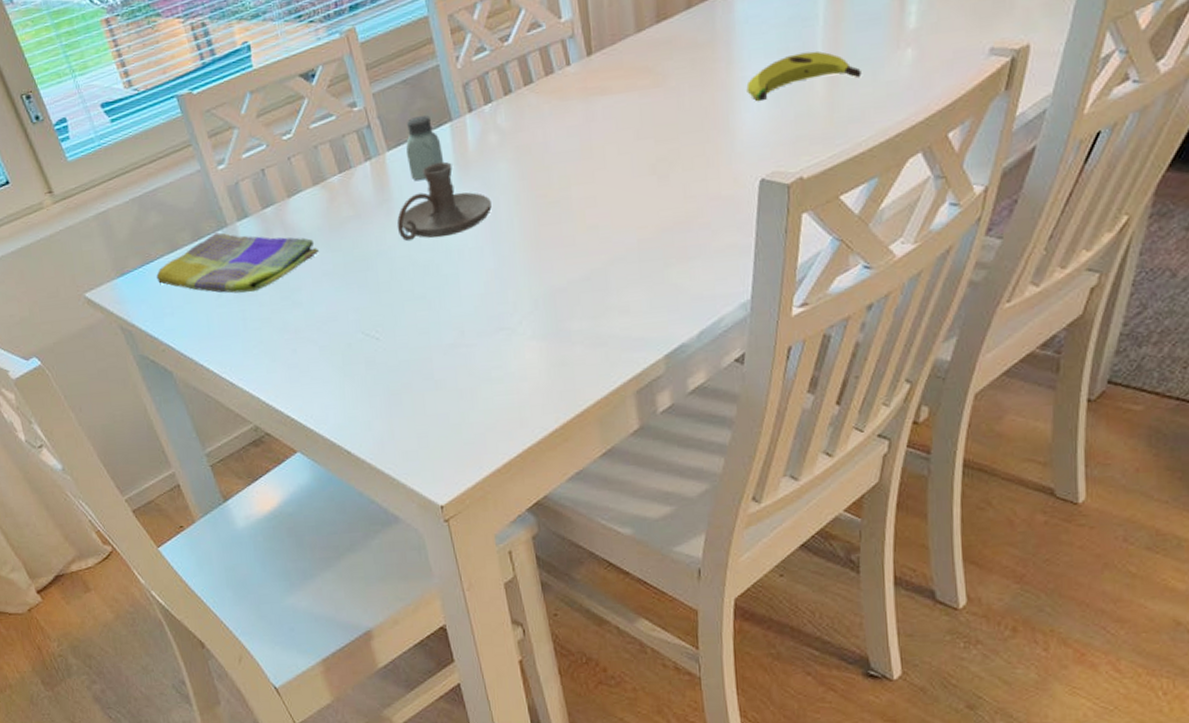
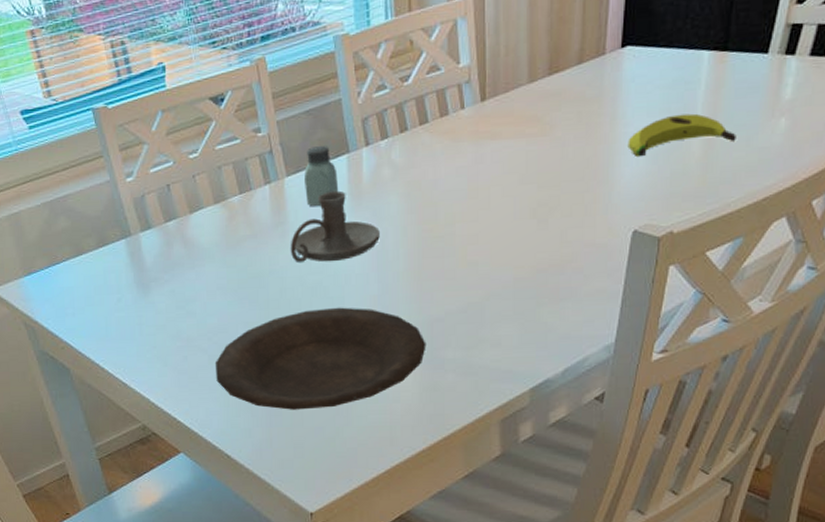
dish towel: present [156,232,318,293] -> none [61,241,215,299]
plate: none [326,283,551,398] -> present [215,307,426,410]

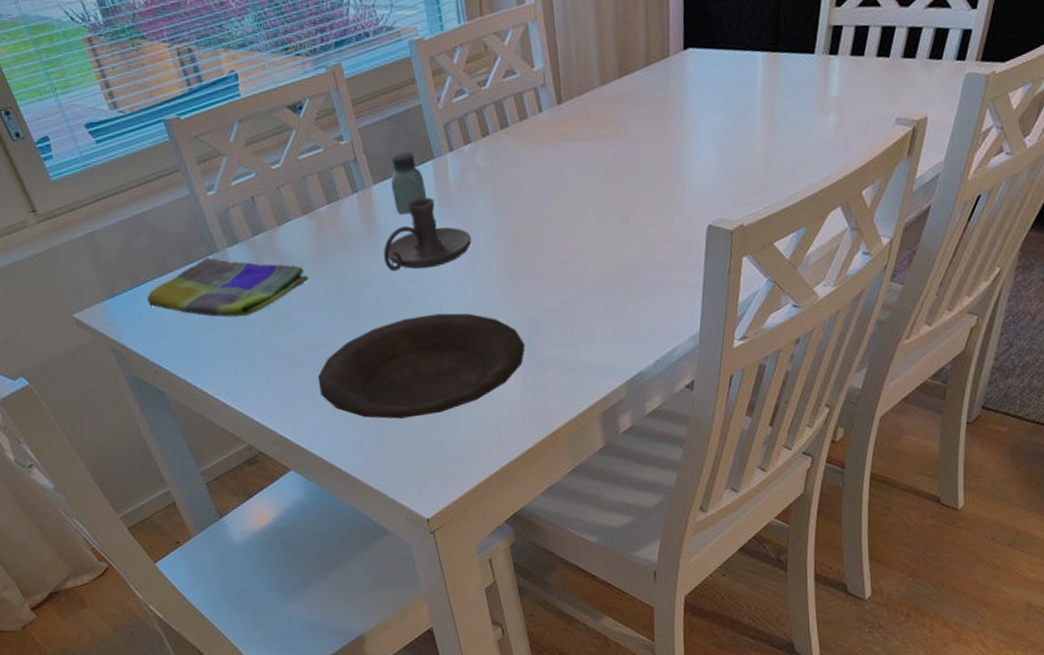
dish towel: none [61,241,215,299] -> present [147,257,308,317]
banana: present [627,113,736,158] -> none [696,112,793,155]

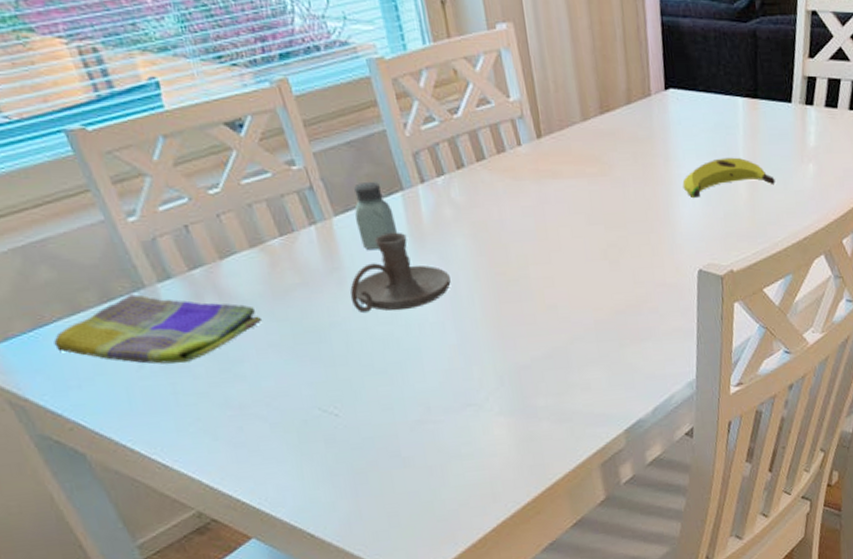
plate: present [317,313,525,419] -> none [278,359,517,477]
banana: none [696,112,793,155] -> present [682,157,775,199]

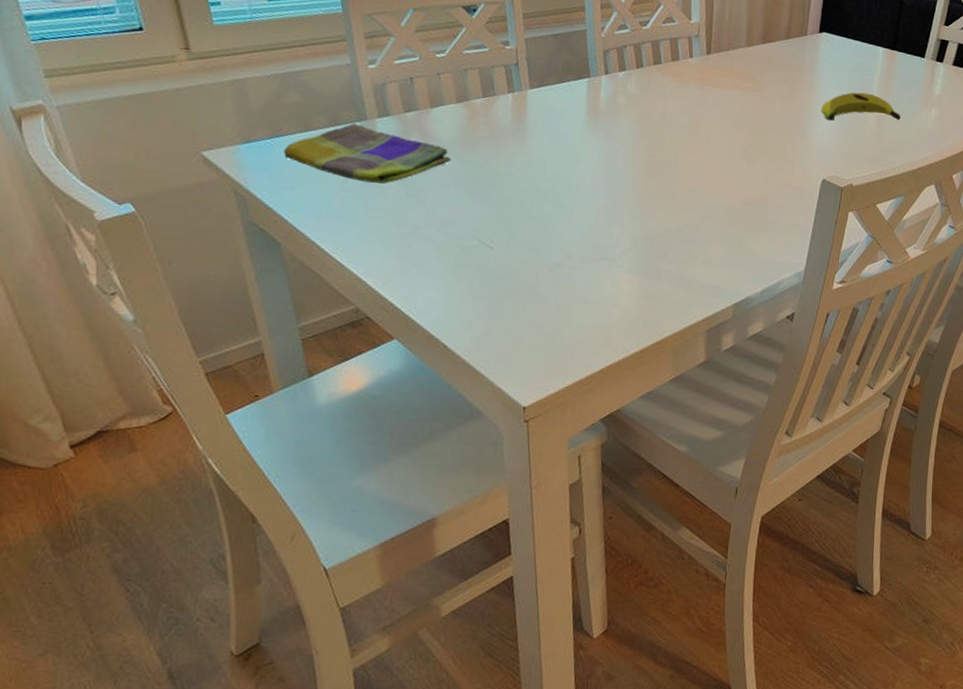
candle holder: present [350,232,451,314] -> none [526,108,612,172]
saltshaker: present [354,181,398,250] -> none [546,66,578,121]

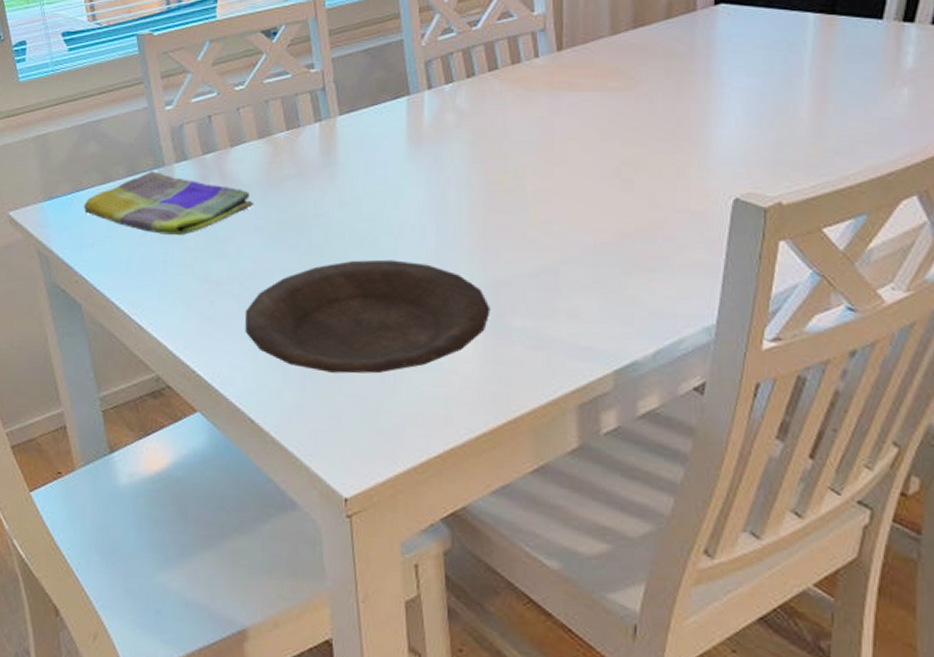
plate: none [440,212,646,306] -> present [244,259,491,374]
banana: present [821,92,901,121] -> none [725,77,852,120]

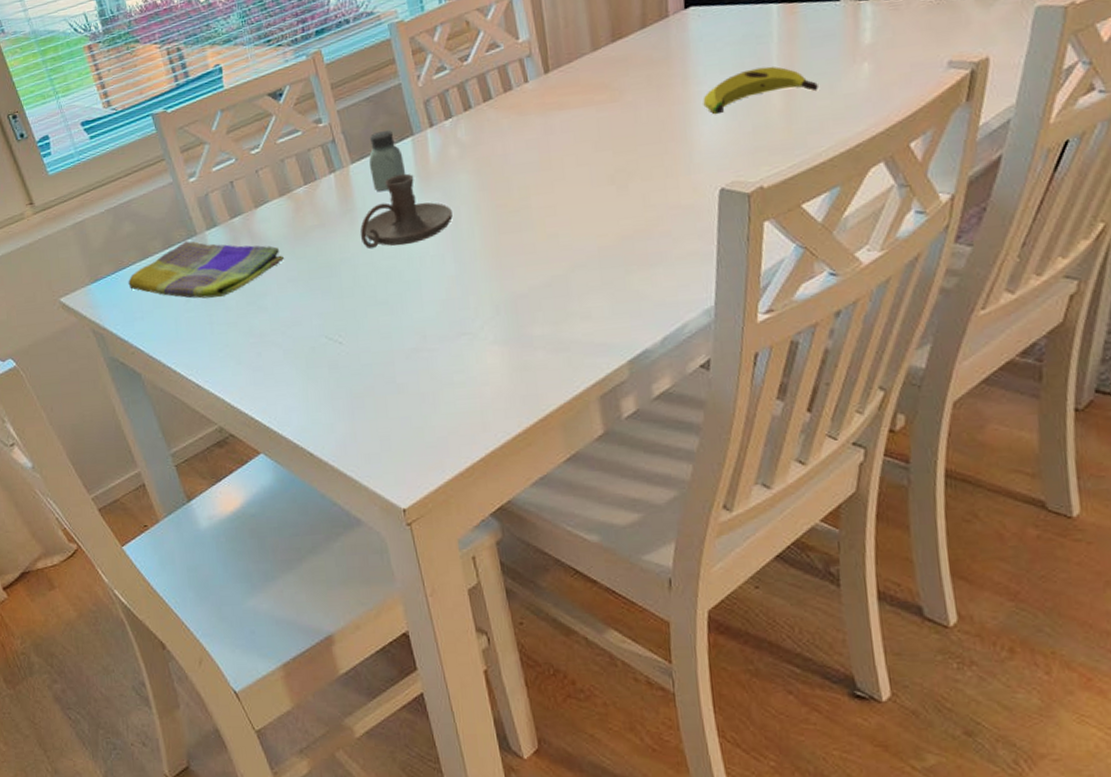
plate: present [244,259,491,374] -> none [290,289,512,401]
candle holder: none [338,133,440,209] -> present [360,173,453,250]
saltshaker: none [358,85,397,149] -> present [369,130,406,191]
banana: none [725,77,852,120] -> present [703,66,818,115]

